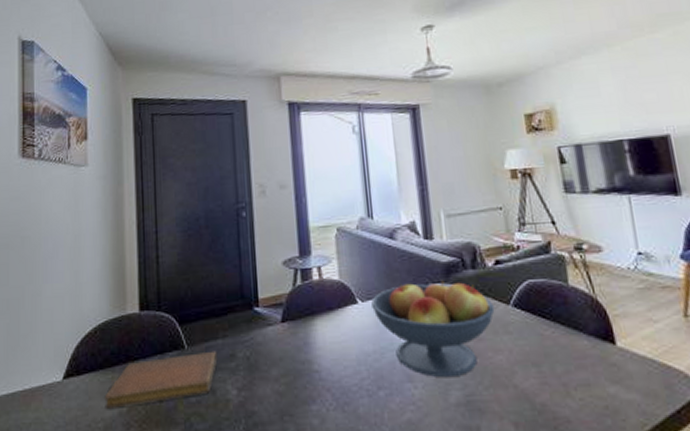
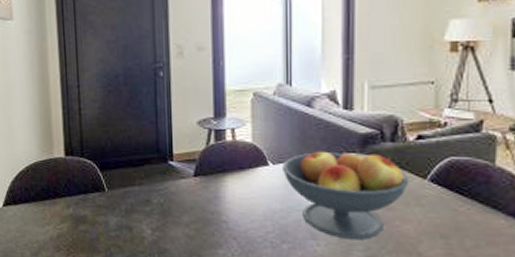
notebook: present [104,350,218,409] -> none [38,195,135,234]

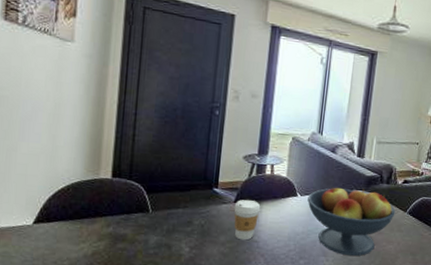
coffee cup: none [194,173,225,221] -> present [234,200,261,240]

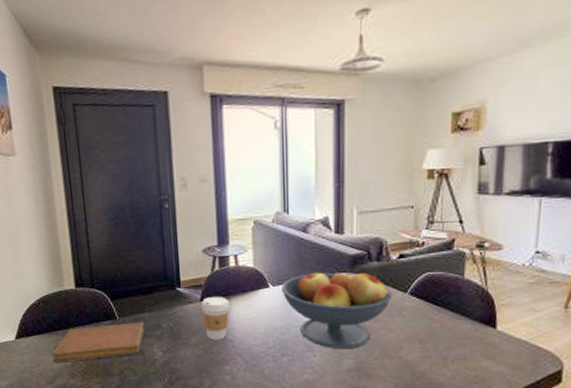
notebook: none [71,217,177,252] -> present [51,321,145,362]

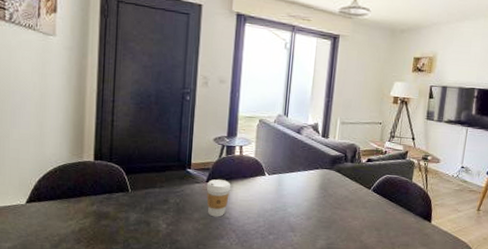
notebook: present [51,321,145,362] -> none [60,196,154,228]
fruit bowl: present [282,270,392,350] -> none [275,166,360,232]

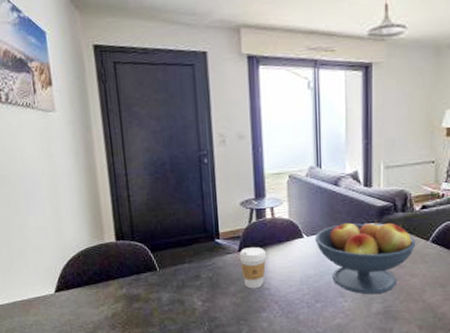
fruit bowl: none [275,166,360,232] -> present [315,220,416,295]

